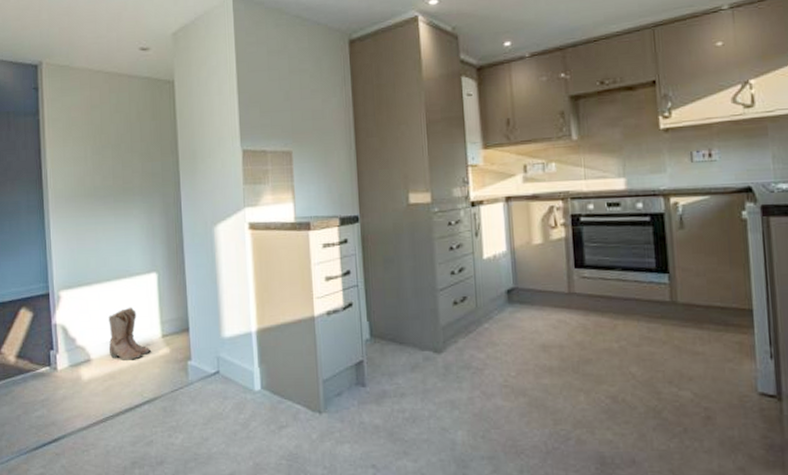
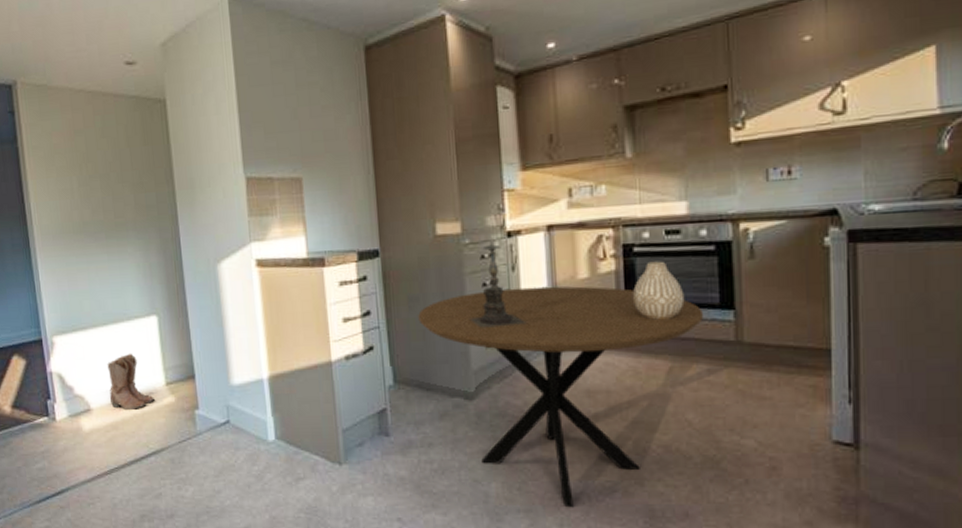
dining table: none [393,250,642,455] -> present [418,286,703,508]
candle holder: none [438,210,489,287] -> present [469,241,527,328]
vase: none [580,229,626,282] -> present [632,261,685,320]

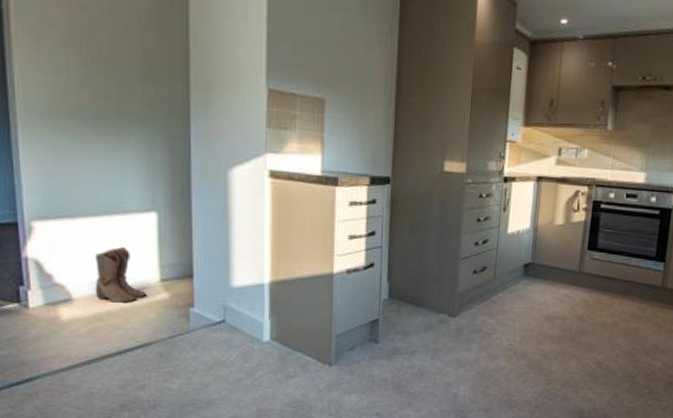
dining table: present [418,286,703,508] -> none [418,225,643,408]
candle holder: present [469,241,527,328] -> none [462,183,509,258]
vase: present [632,261,685,320] -> none [593,217,632,265]

